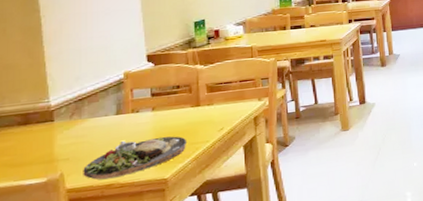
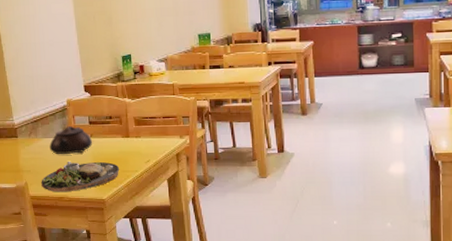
teapot: none [98,101,155,136] -> present [49,126,93,155]

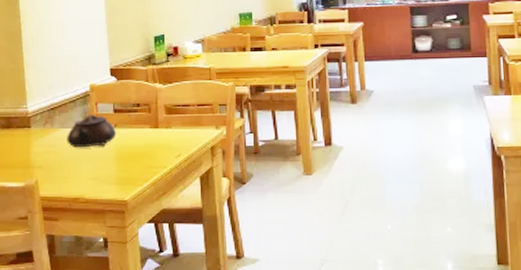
dinner plate: present [41,161,119,192] -> none [54,155,145,192]

